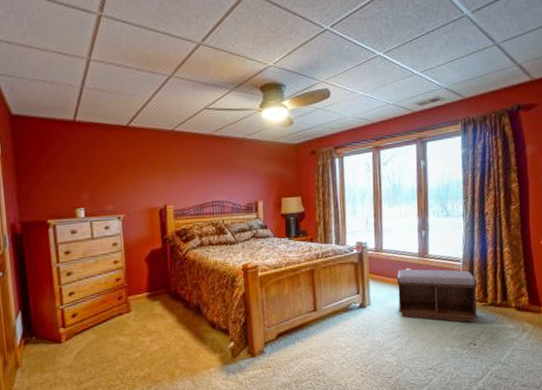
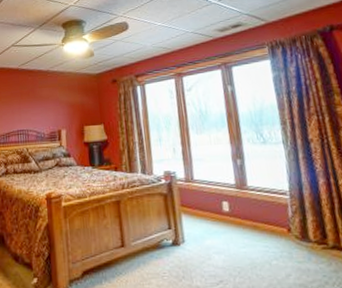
bench: present [397,269,478,323] -> none [213,202,319,270]

